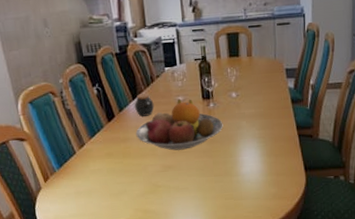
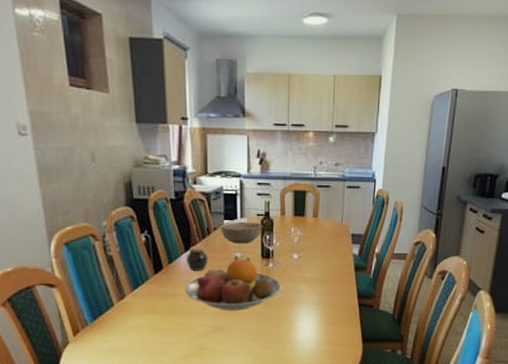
bowl: none [162,67,201,89] -> present [221,222,262,244]

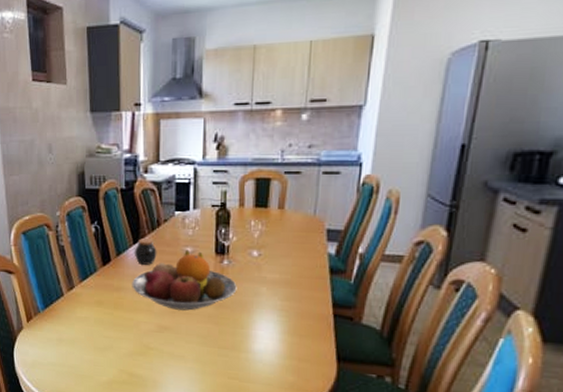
bowl: present [221,222,262,244] -> none [171,213,217,238]

